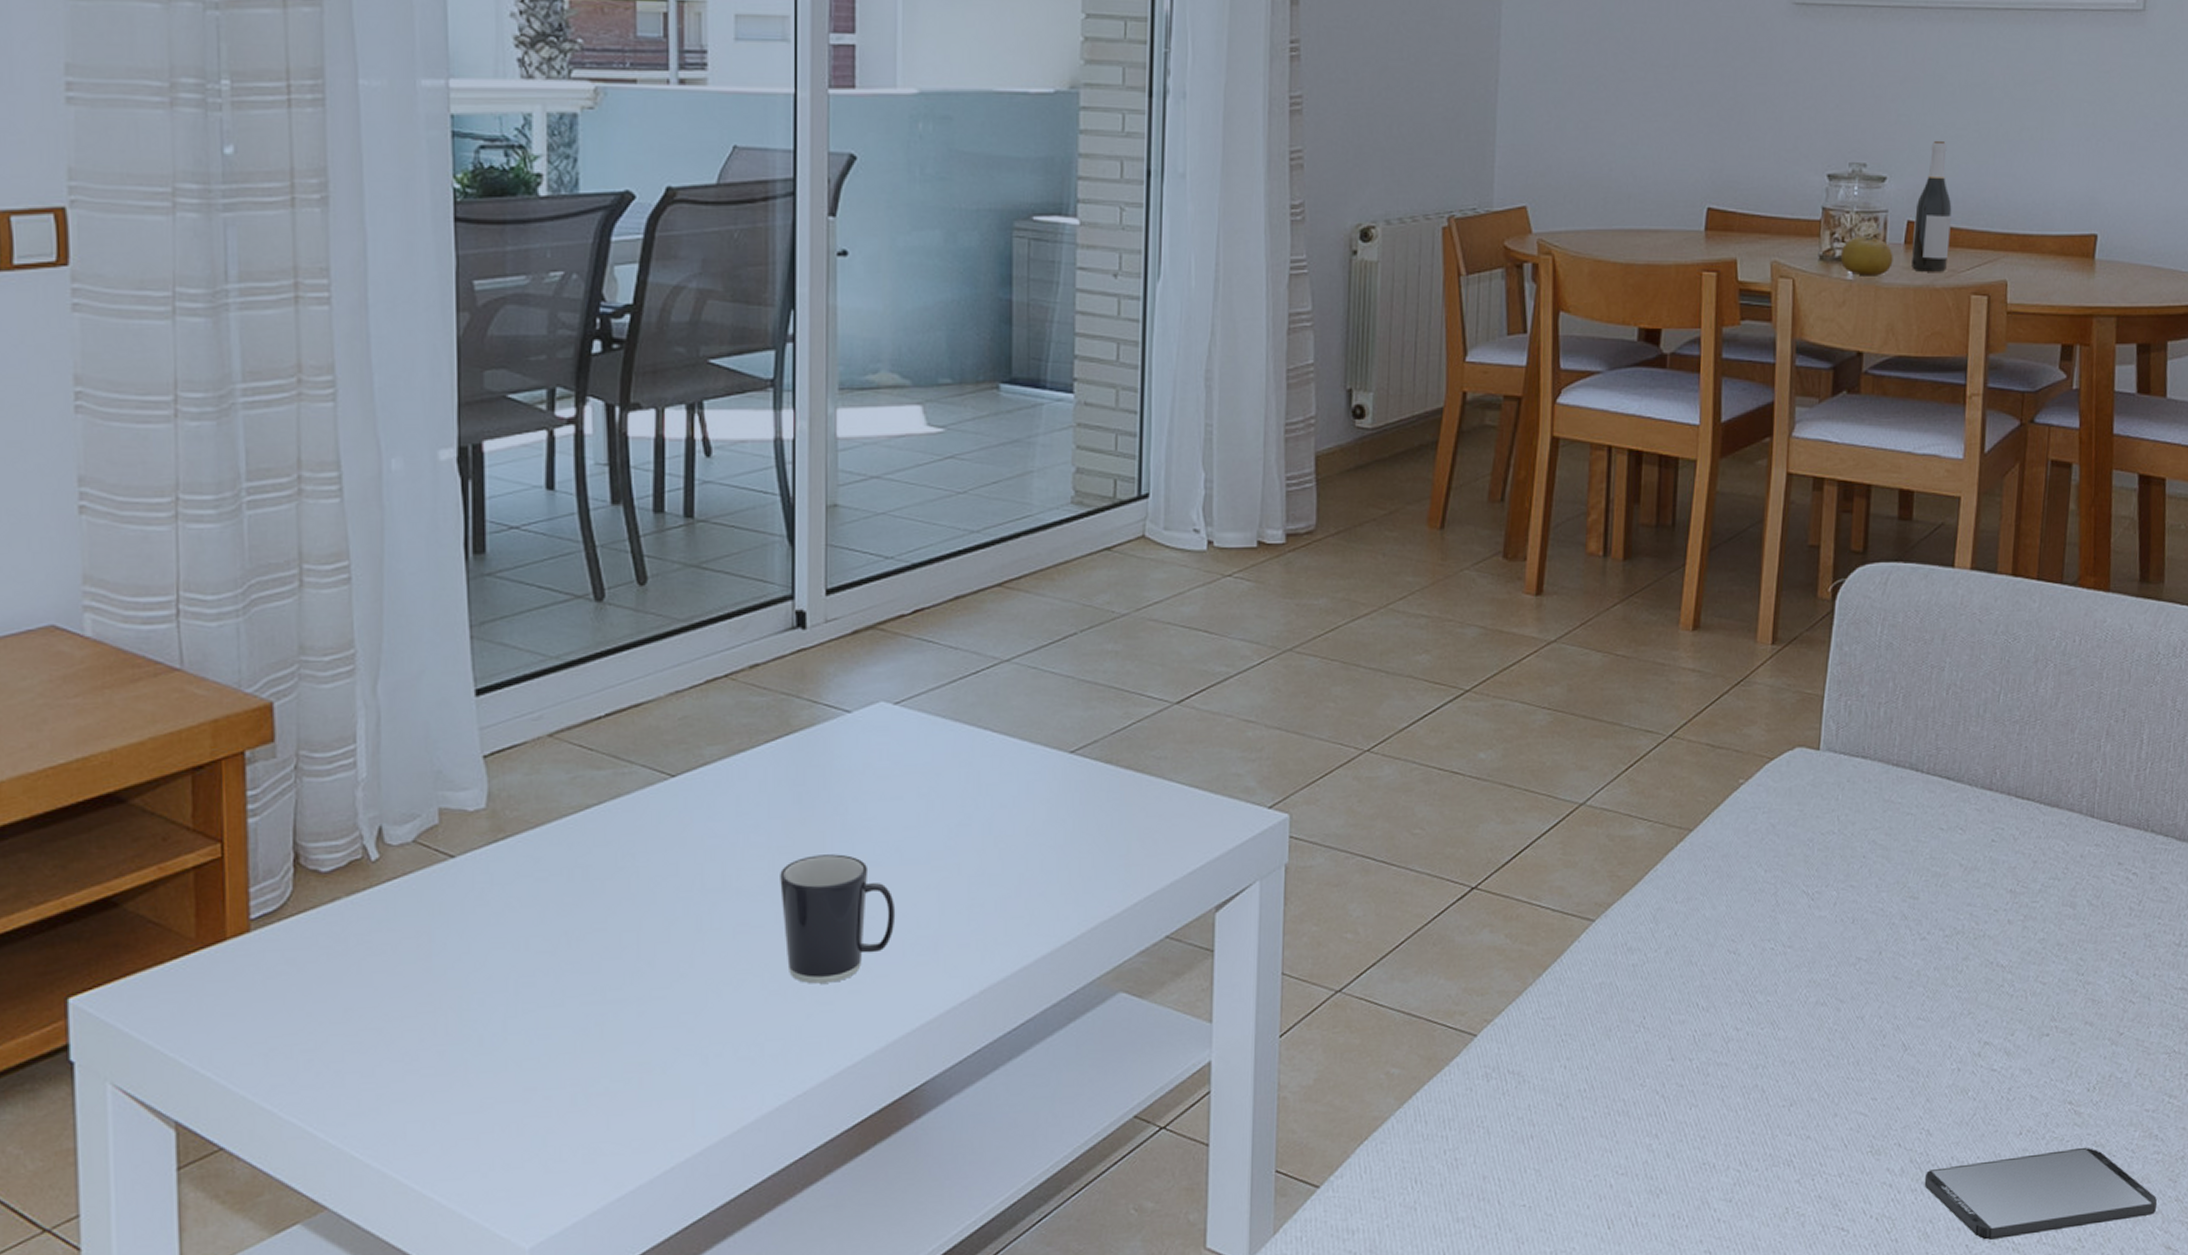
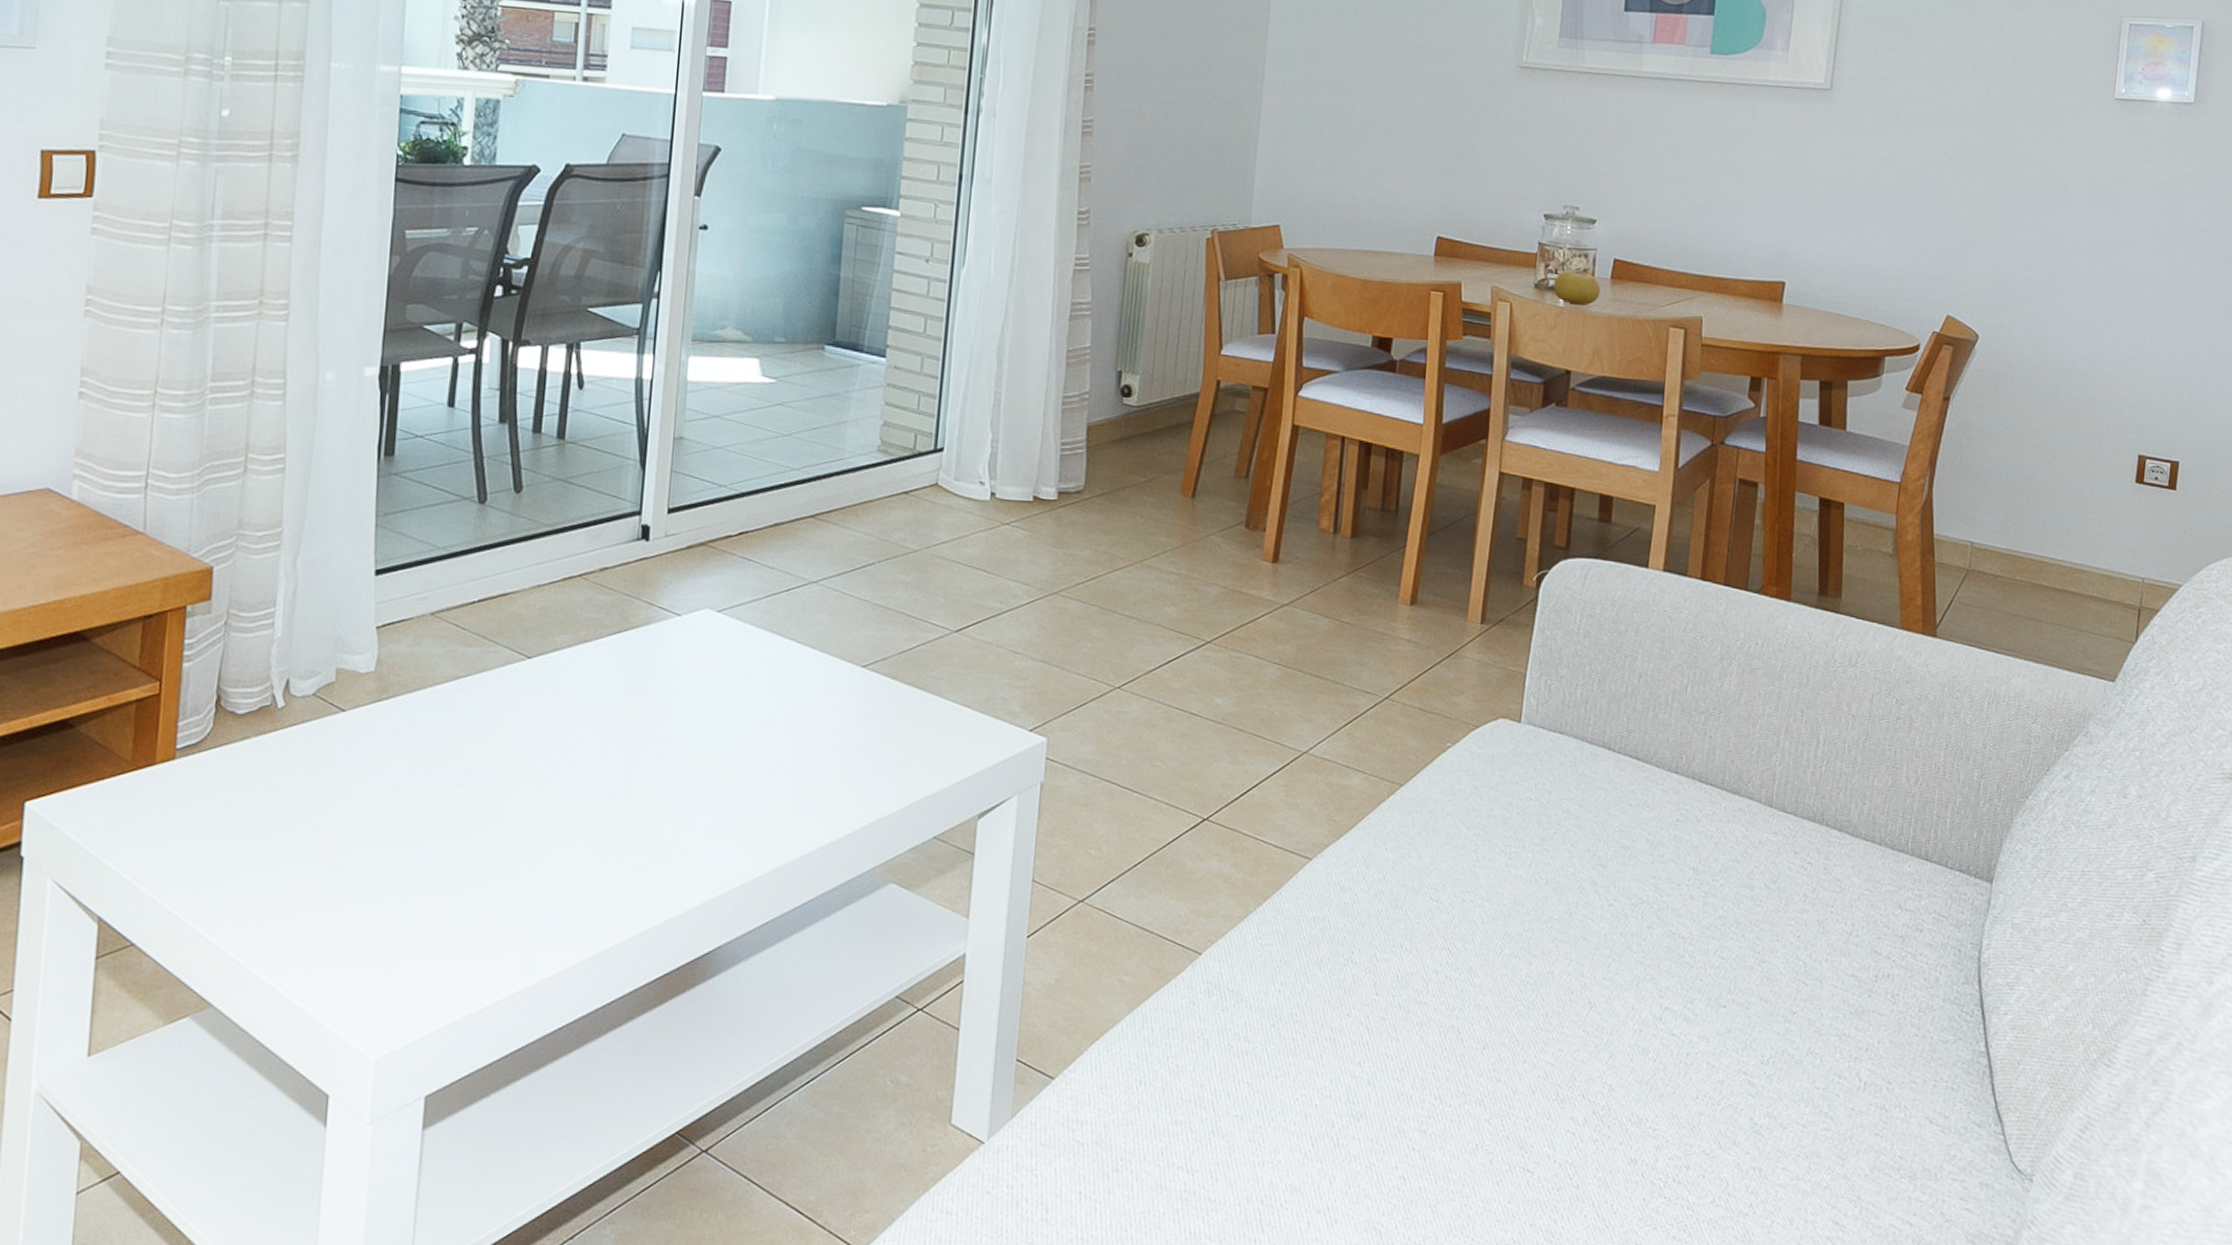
mug: present [780,854,896,984] -> none [609,737,705,850]
wine bottle: present [1910,140,1952,272] -> none [1615,191,1655,306]
smartphone: present [1924,1147,2157,1240] -> none [1605,1117,1826,1196]

